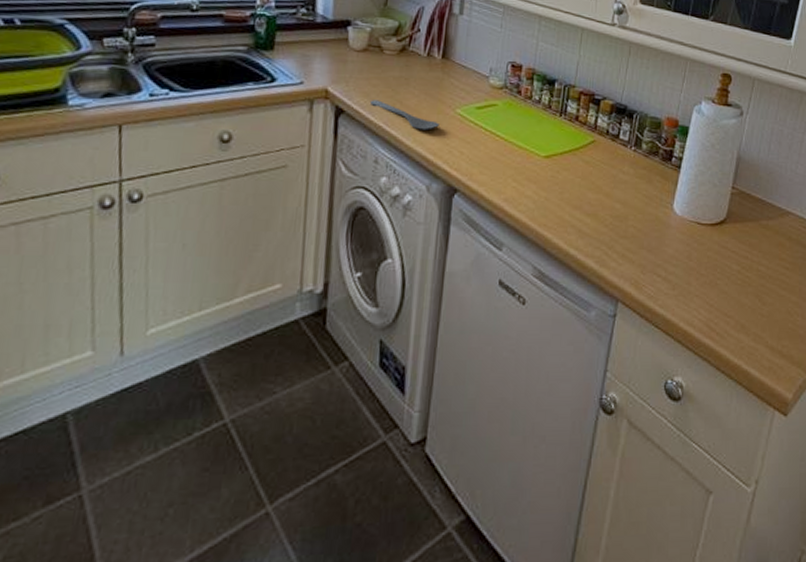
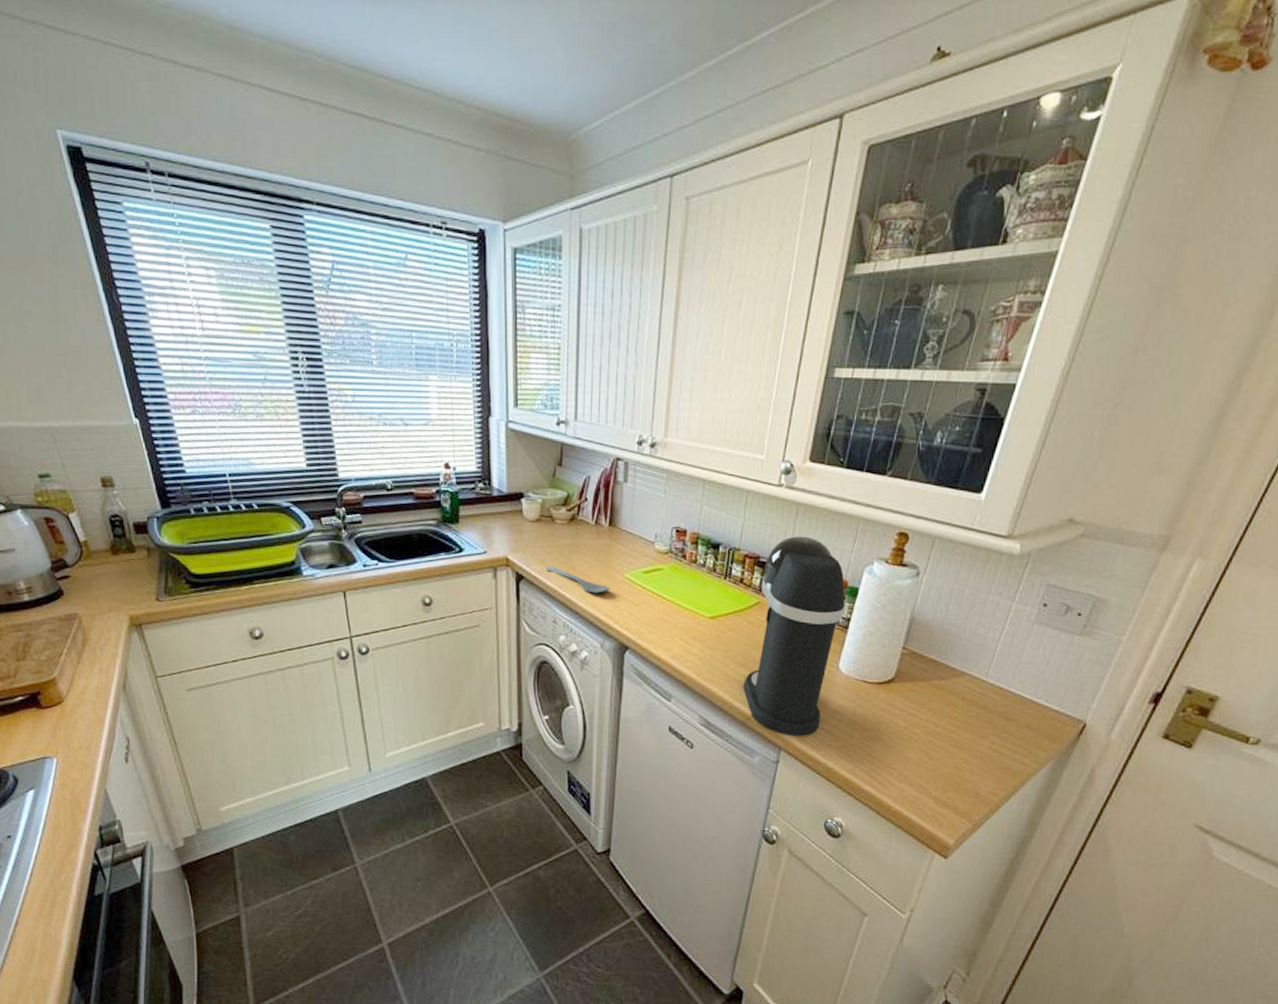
coffee maker: none [578,74,678,285] -> present [743,536,847,736]

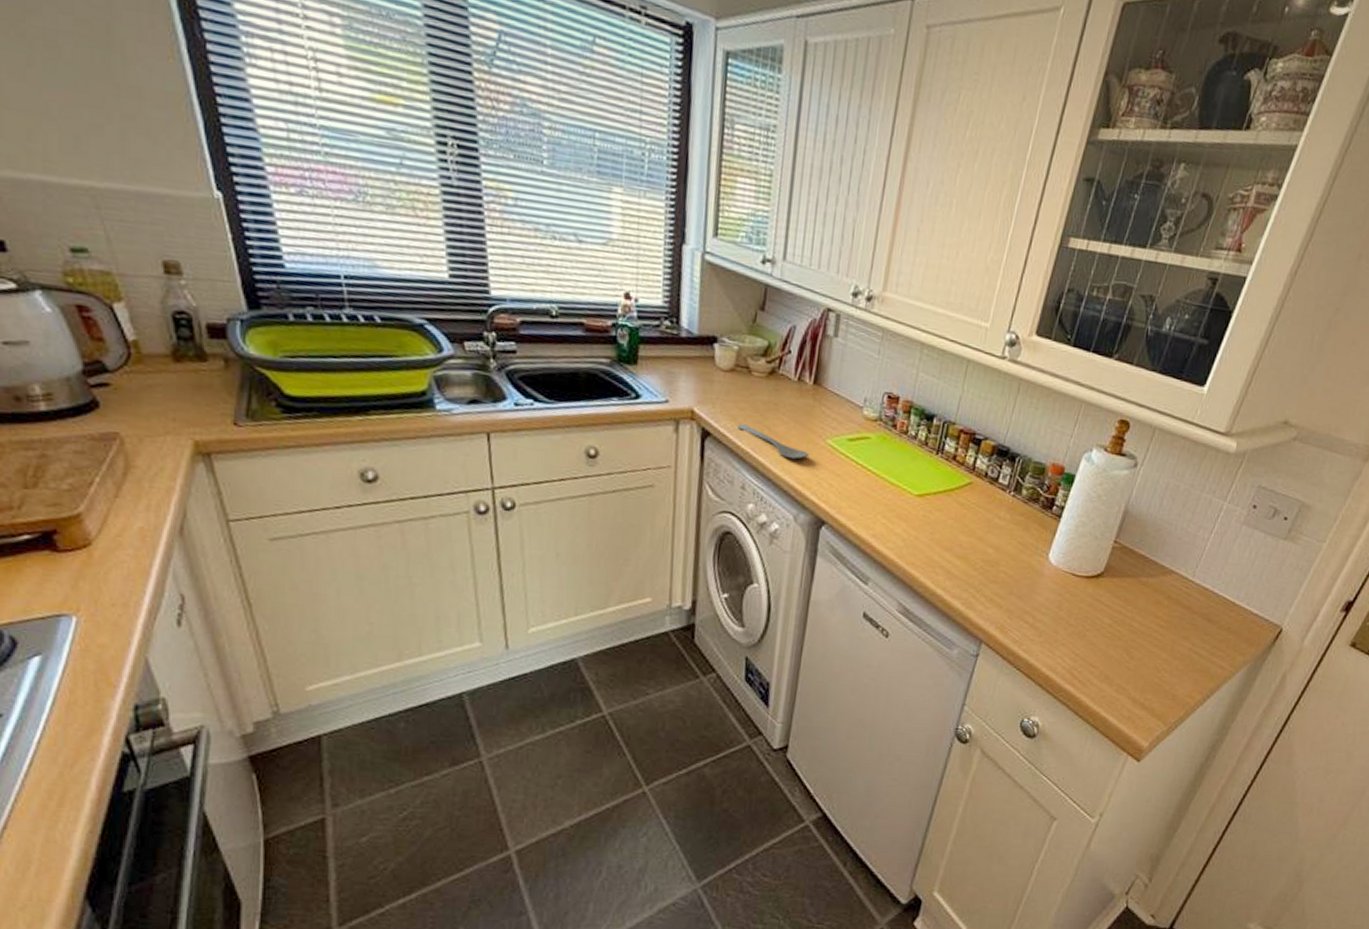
coffee maker: present [743,536,847,736] -> none [947,414,1062,629]

